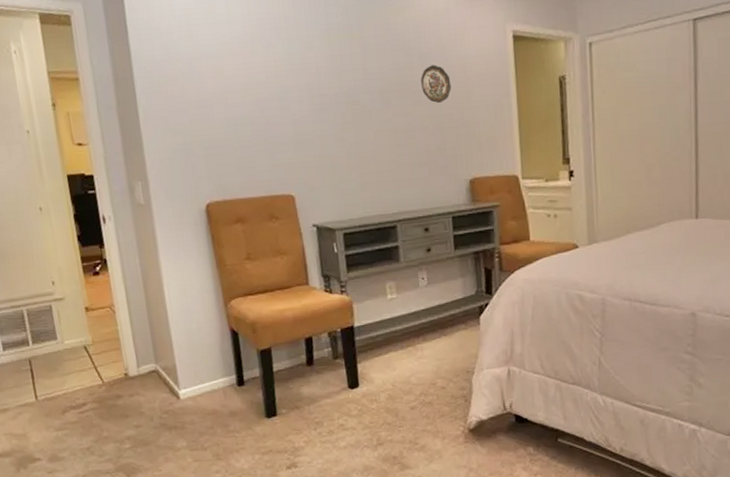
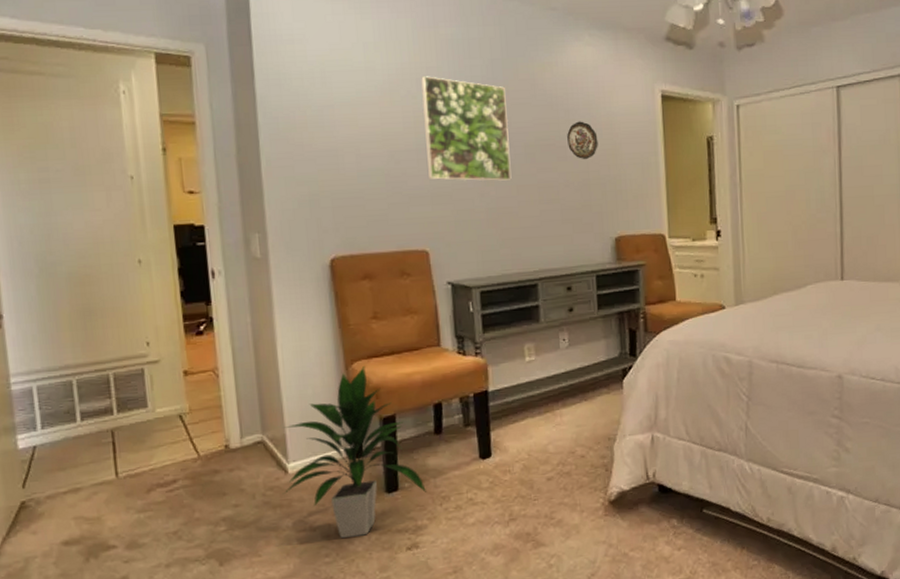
indoor plant: none [174,303,302,458] -> present [282,366,426,539]
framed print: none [280,25,369,127] -> present [421,76,512,181]

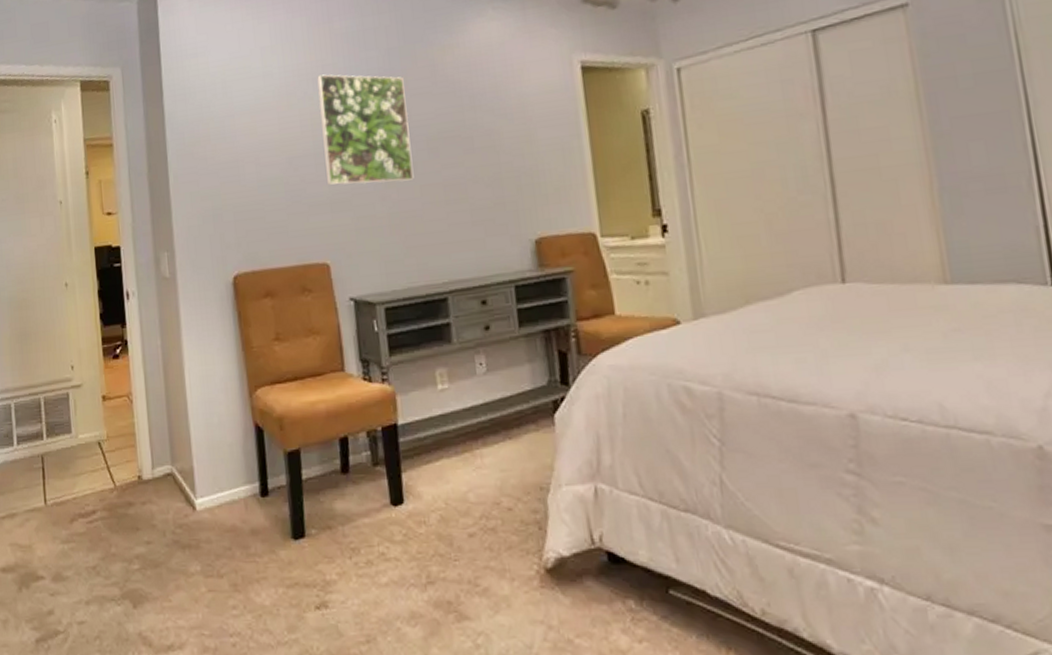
indoor plant: present [282,366,426,539] -> none [190,393,334,589]
decorative plate: present [567,121,598,160] -> none [473,106,510,151]

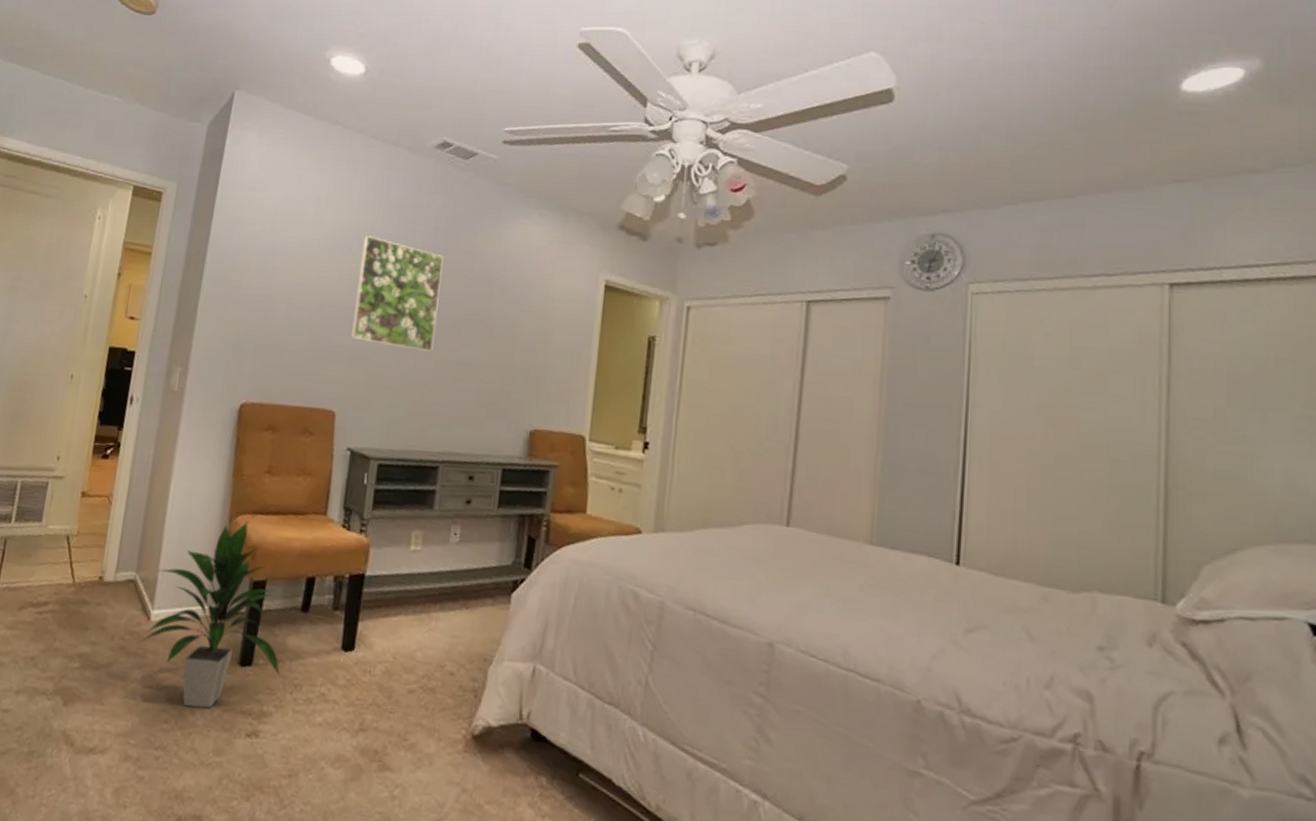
indoor plant: none [190,393,334,589] -> present [139,521,280,709]

